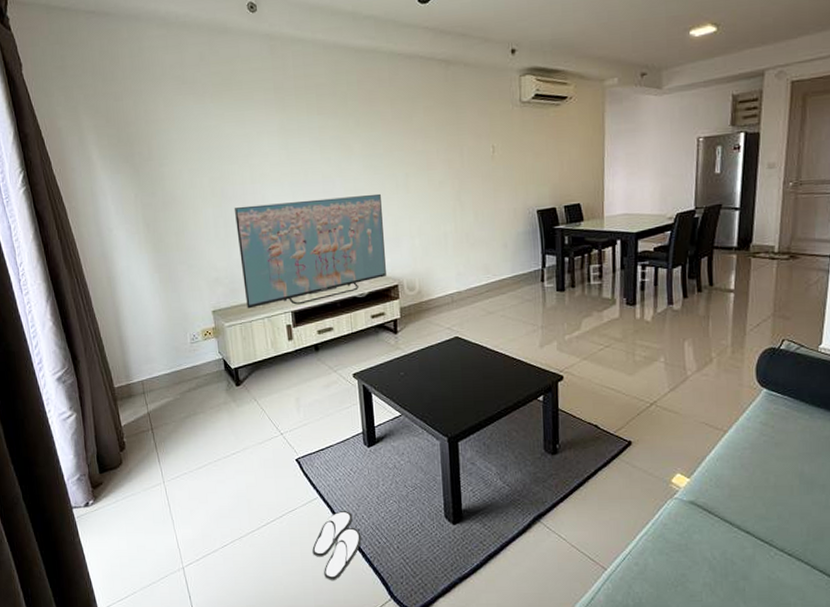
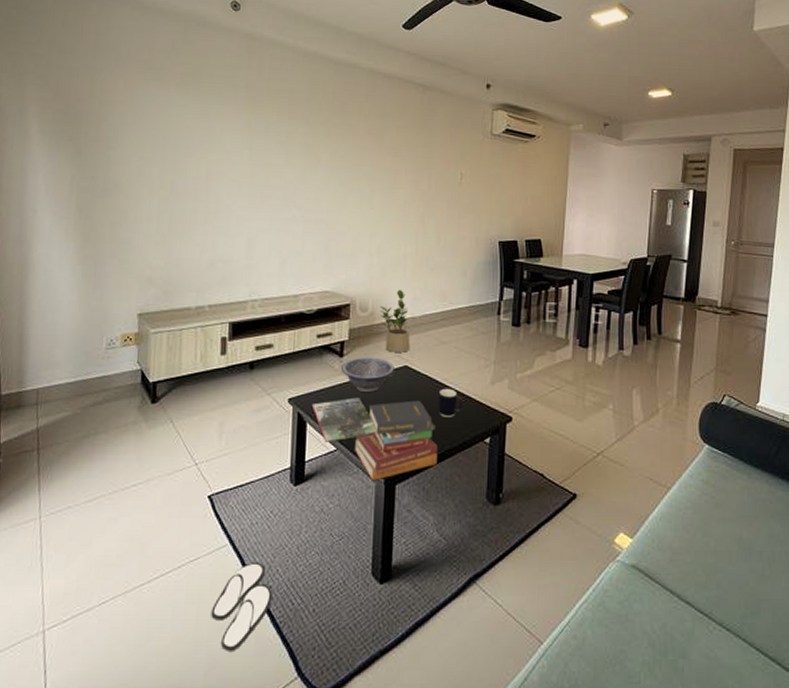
television: present [233,193,386,309] -> none [179,202,343,316]
magazine: none [374,368,435,409] -> present [311,397,376,442]
decorative bowl: none [396,331,446,363] -> present [340,357,394,392]
books: none [416,367,495,439] -> present [354,400,438,481]
potted plant: none [426,267,459,325] -> present [380,290,410,352]
mug: none [489,354,514,380] -> present [438,388,463,417]

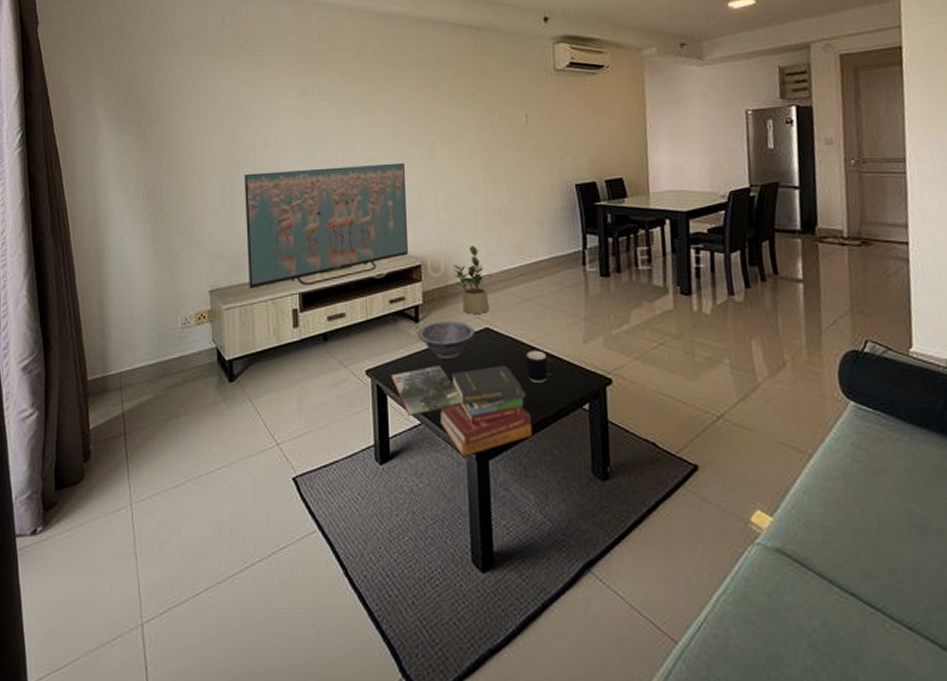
television: none [179,202,343,316] -> present [243,162,408,289]
slippers: present [211,561,273,651] -> none [306,548,368,648]

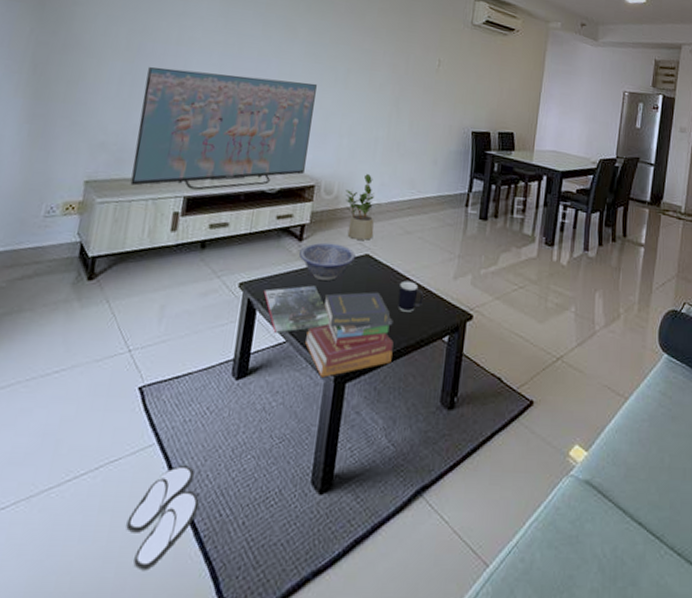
slippers: none [306,548,368,648] -> present [126,464,199,570]

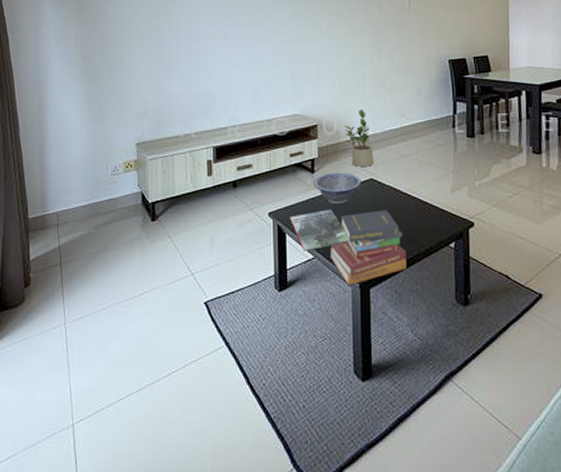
slippers: present [126,464,199,570] -> none [213,361,266,444]
television: present [130,66,317,191] -> none [167,38,306,143]
mug: present [397,280,424,312] -> none [403,198,427,225]

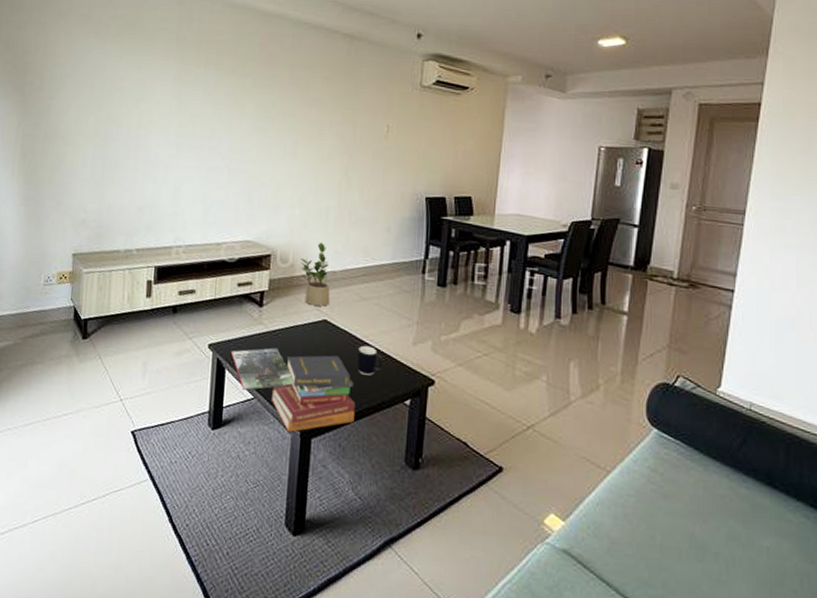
decorative bowl: present [313,172,361,204] -> none [260,308,313,344]
mug: none [403,198,427,225] -> present [357,345,383,376]

